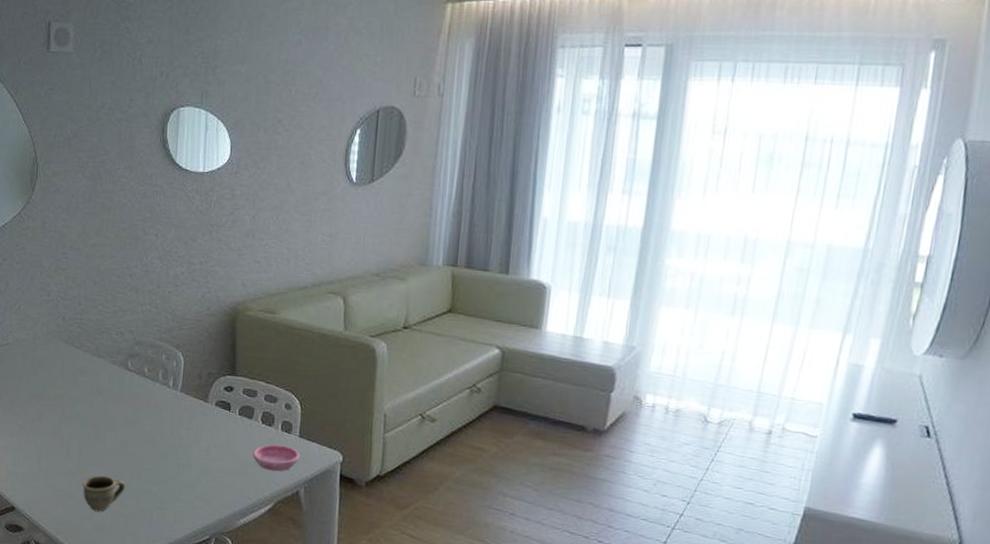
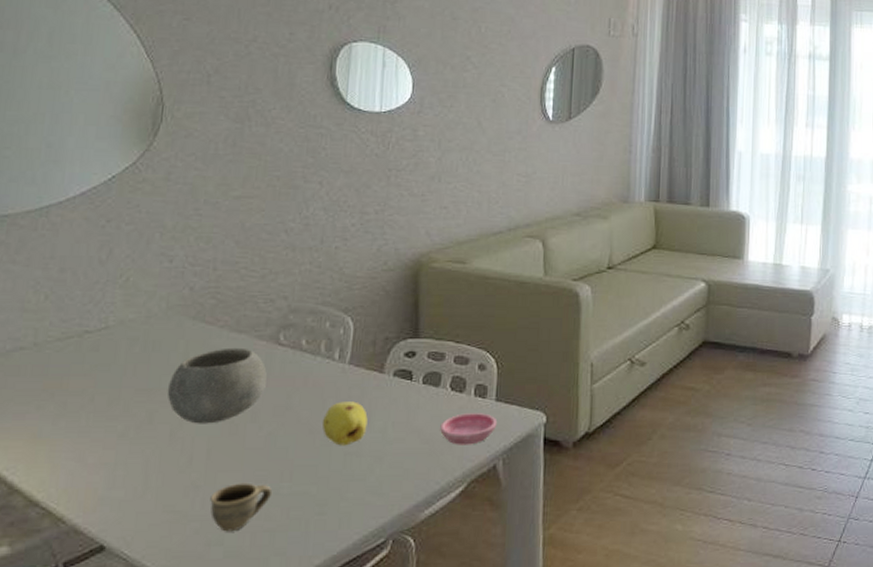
bowl: none [50,368,119,427] -> present [167,347,267,424]
fruit: none [160,421,195,458] -> present [321,401,368,446]

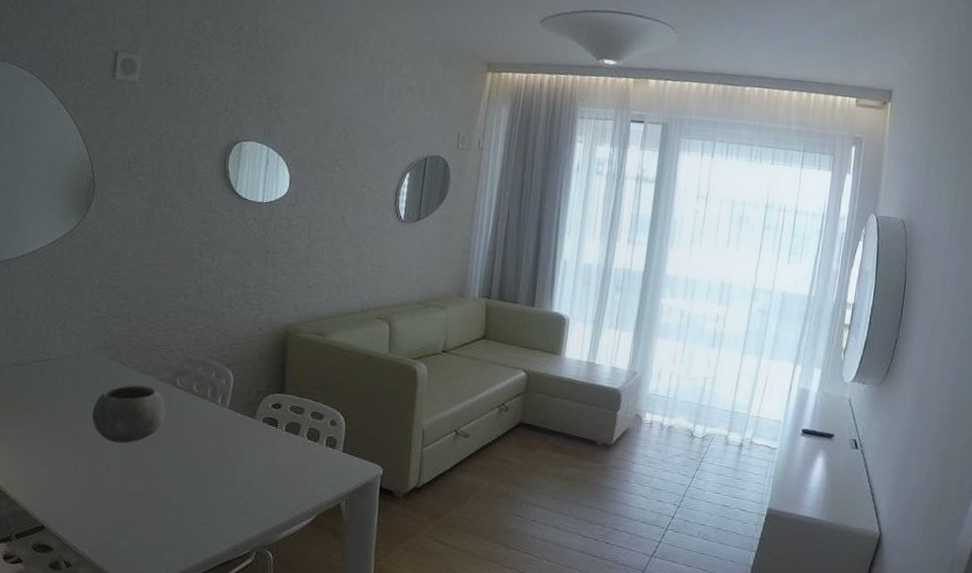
cup: present [210,482,273,532] -> none [121,491,167,529]
fruit: present [321,401,368,446] -> none [206,437,241,473]
saucer: present [440,413,498,445] -> none [297,459,343,485]

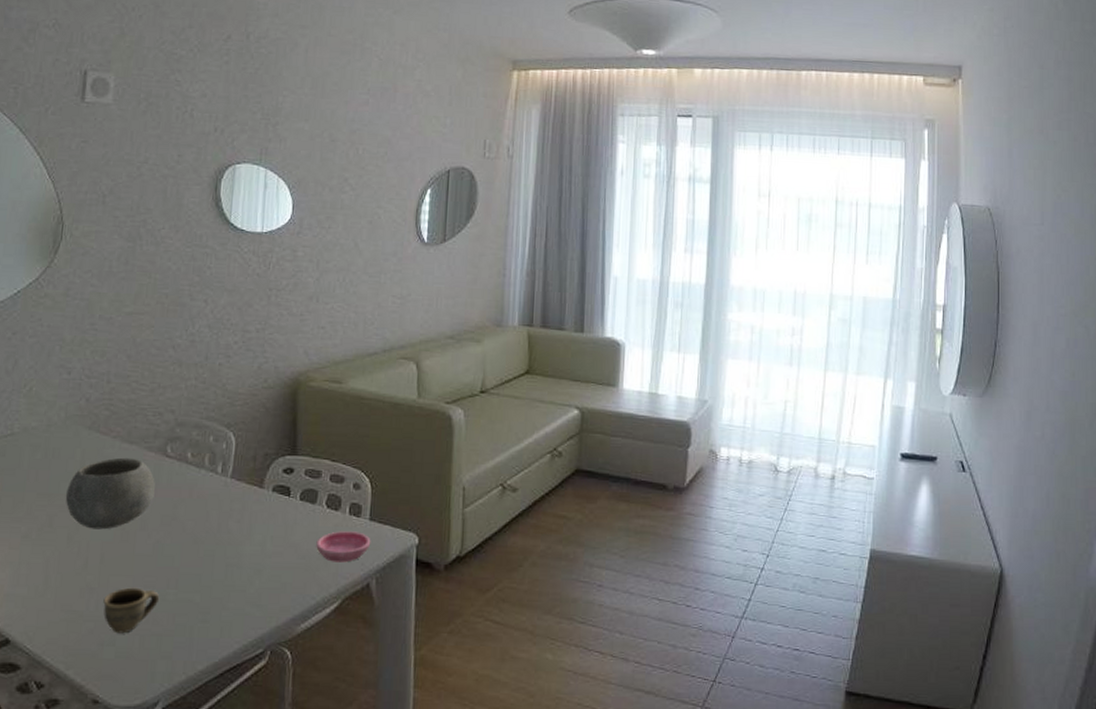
cup: none [121,491,167,529] -> present [103,587,160,634]
saucer: none [297,459,343,485] -> present [316,531,371,563]

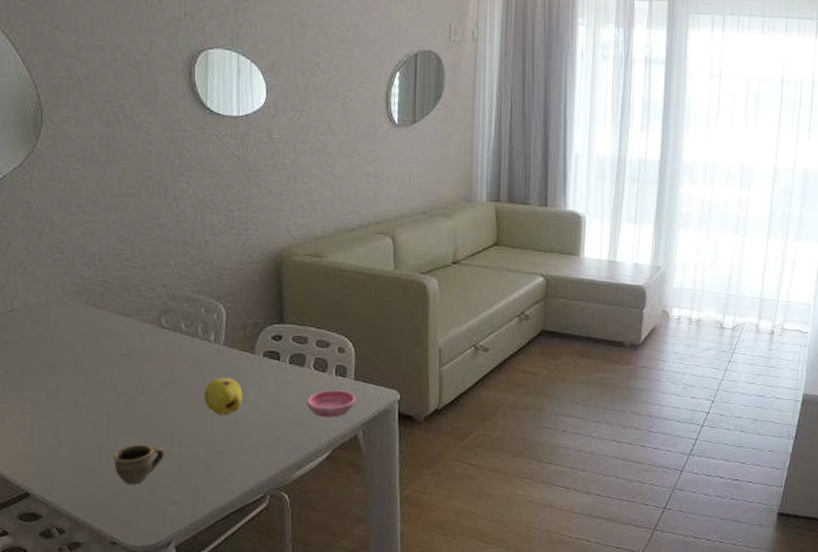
bowl: present [65,457,155,530] -> none [69,329,153,394]
fruit: none [205,514,248,557] -> present [203,378,243,416]

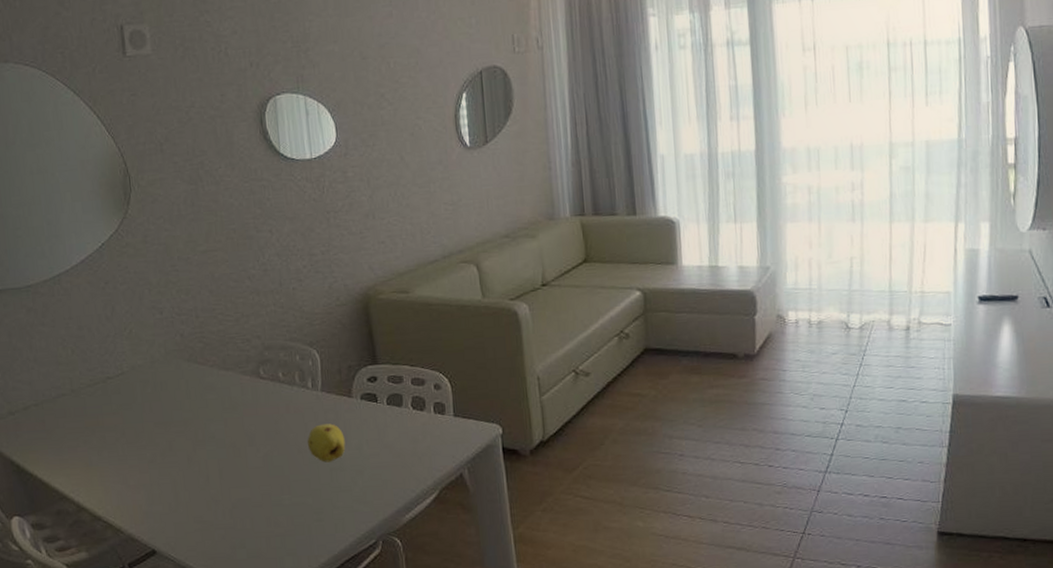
cup: present [113,444,165,485] -> none [228,496,277,537]
saucer: present [306,390,357,417] -> none [408,428,459,458]

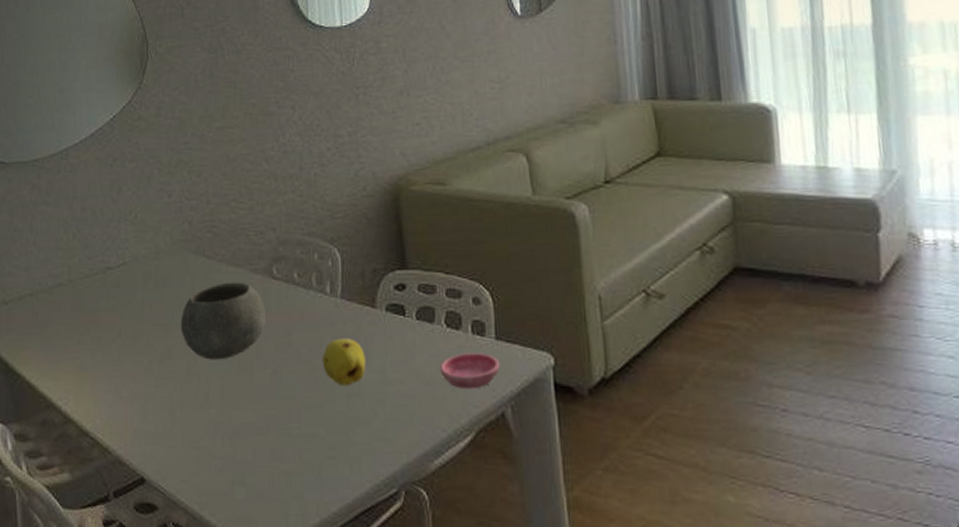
bowl: none [178,383,256,450] -> present [180,282,266,360]
saucer: none [408,428,459,458] -> present [440,353,501,389]

